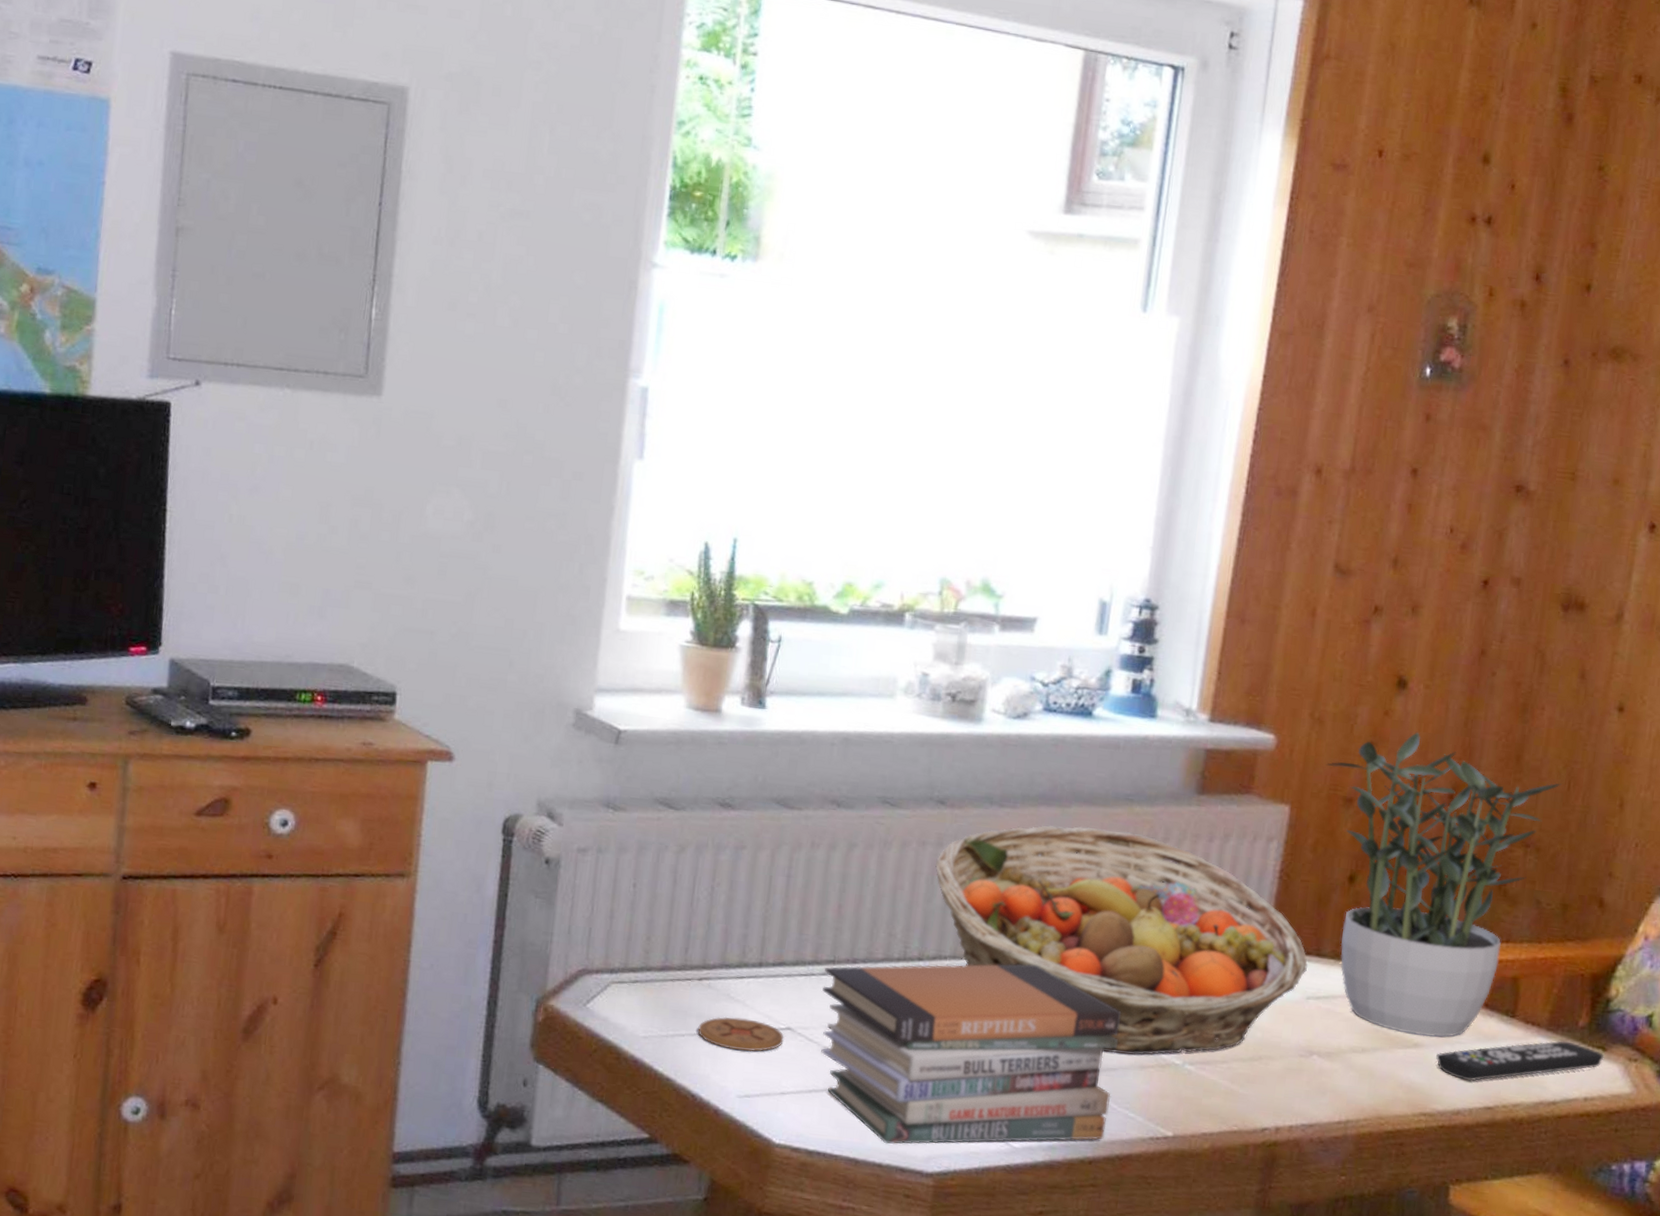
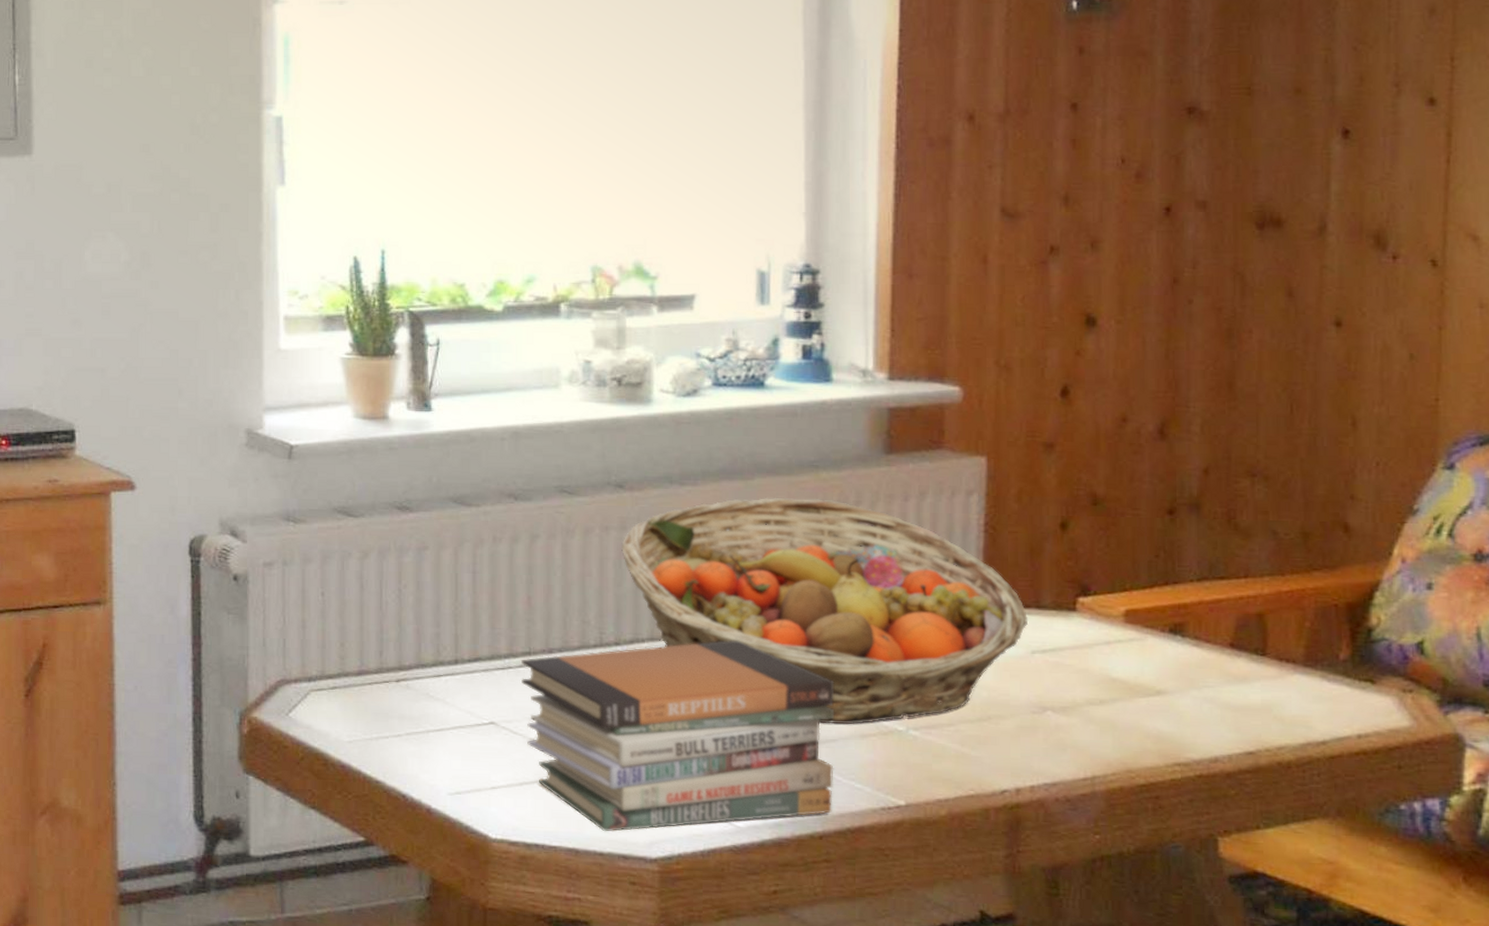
coaster: present [698,1016,784,1052] -> none [401,716,488,749]
potted plant: present [1326,732,1562,1038] -> none [1020,370,1283,683]
remote control: present [1436,1040,1604,1081] -> none [1183,676,1374,726]

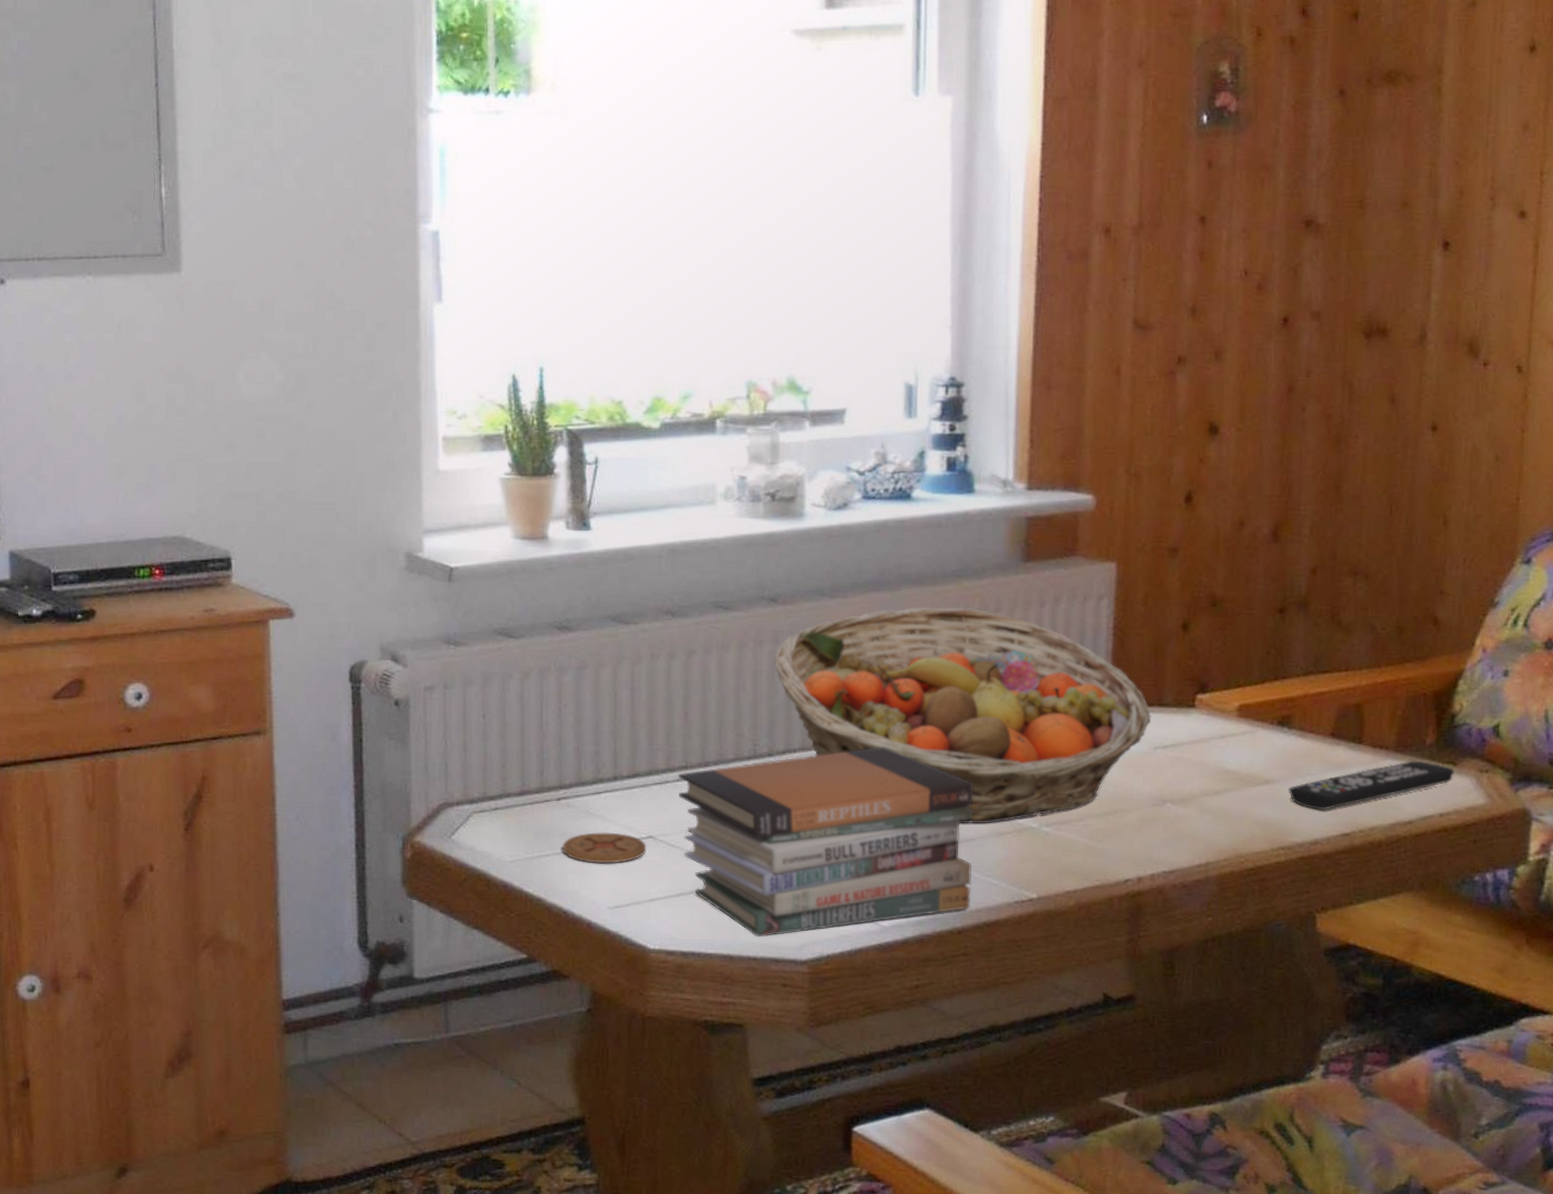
coaster: none [401,716,488,749] -> present [562,832,647,864]
remote control: none [1183,676,1374,726] -> present [1289,761,1455,811]

